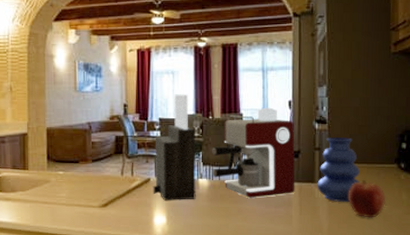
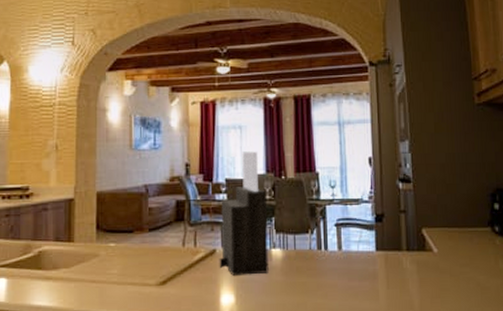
coffee maker: present [212,107,295,198] -> none [286,165,381,270]
vase: present [317,137,361,203] -> none [404,198,452,274]
apple: present [348,180,386,218] -> none [439,247,482,291]

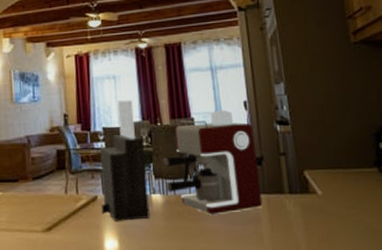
coffee maker: none [286,165,381,270] -> present [163,109,263,214]

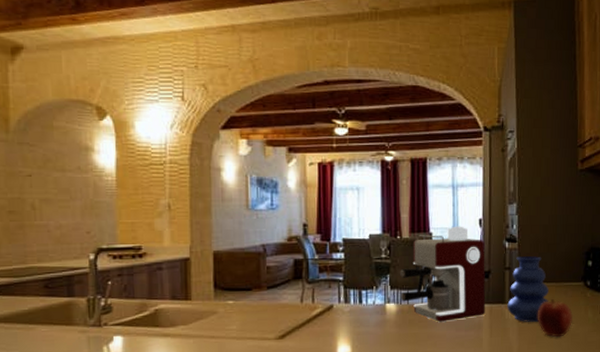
knife block: present [99,100,150,221] -> none [336,212,383,329]
vase: none [287,139,338,216] -> present [507,256,549,323]
apple: none [324,188,372,234] -> present [537,299,574,337]

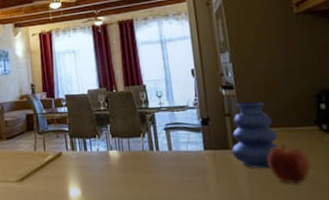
coffee maker: present [400,226,486,322] -> none [119,77,209,168]

